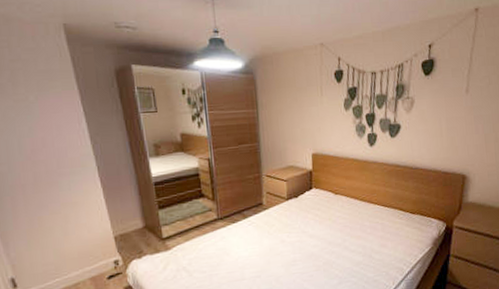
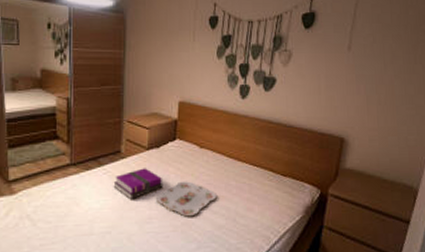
hardback book: none [258,217,304,246] -> present [113,168,163,200]
serving tray: none [297,225,353,257] -> present [155,181,217,217]

